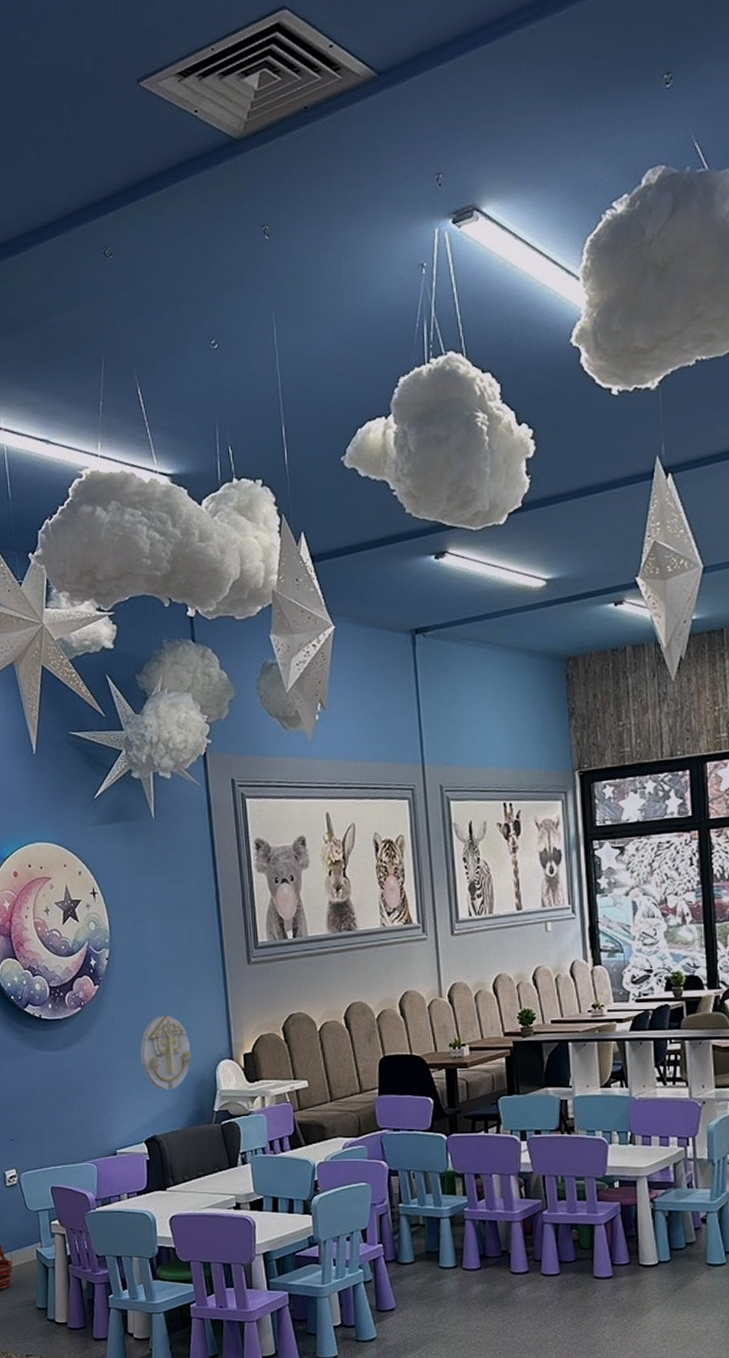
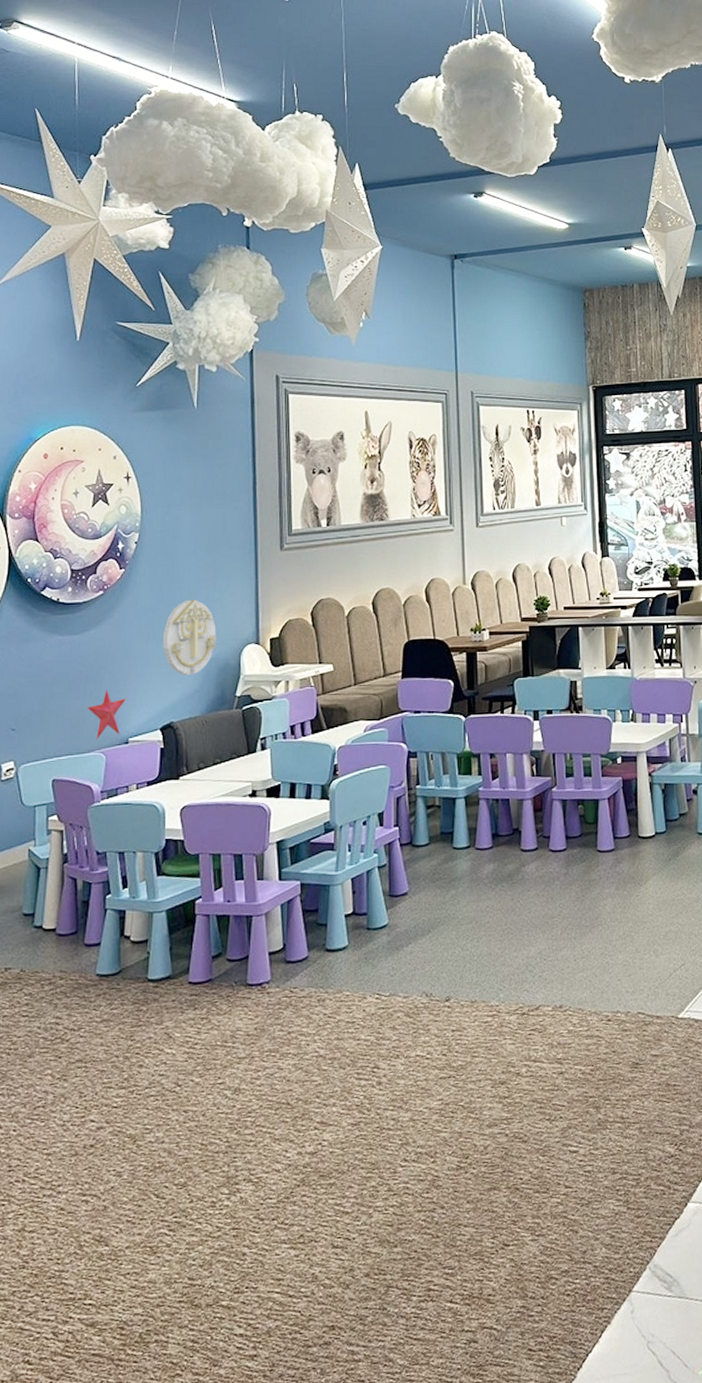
decorative star: none [76,1103,111,1151] -> present [87,689,126,740]

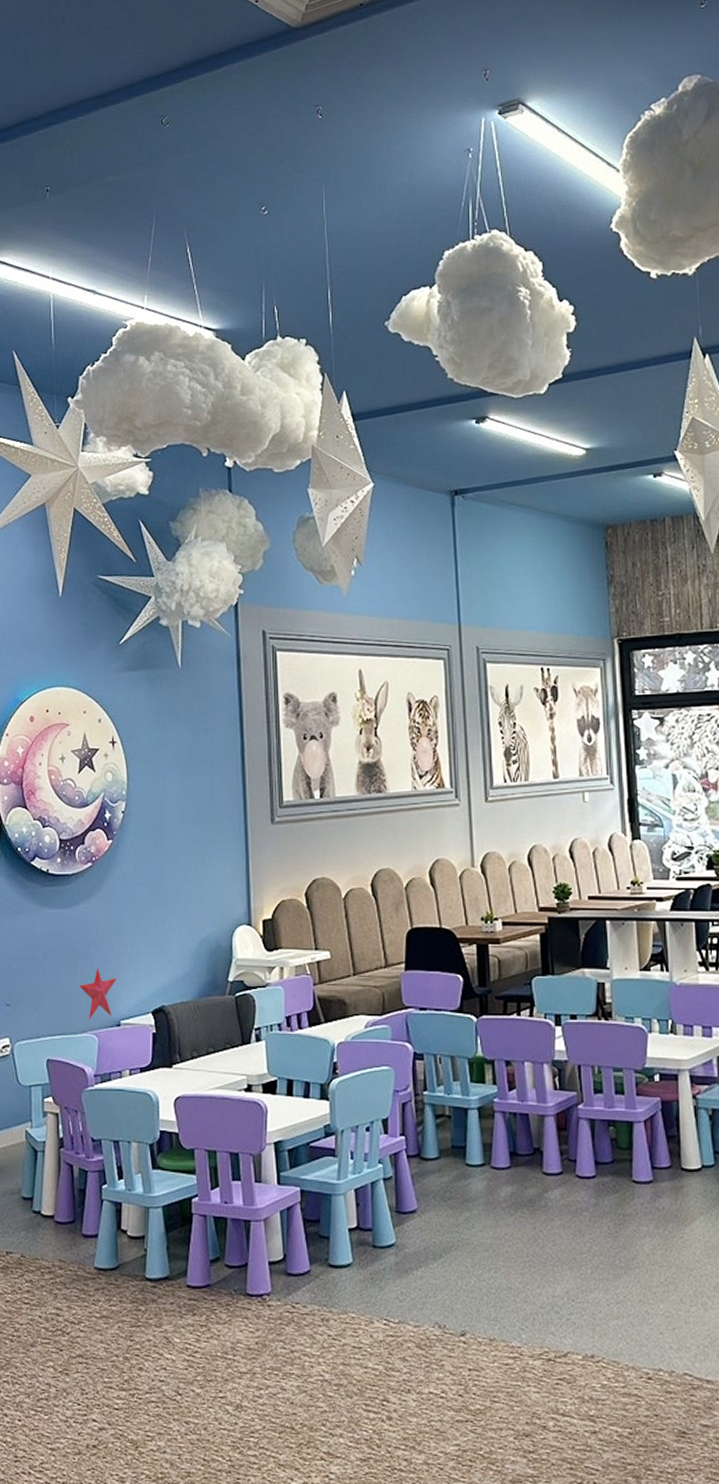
wall decoration: present [163,599,218,676] -> none [153,874,208,956]

